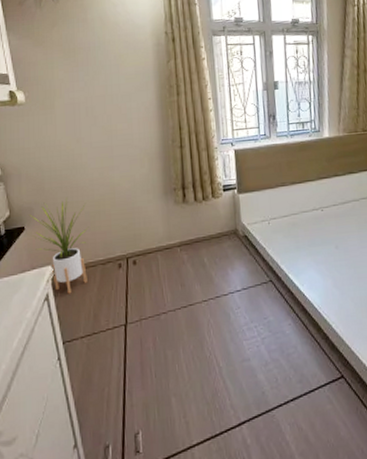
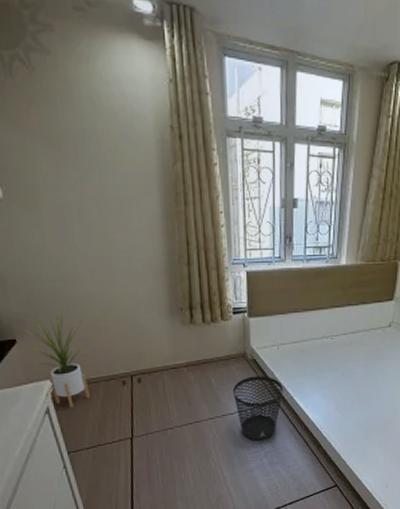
wastebasket: none [225,252,277,325] -> present [232,376,283,441]

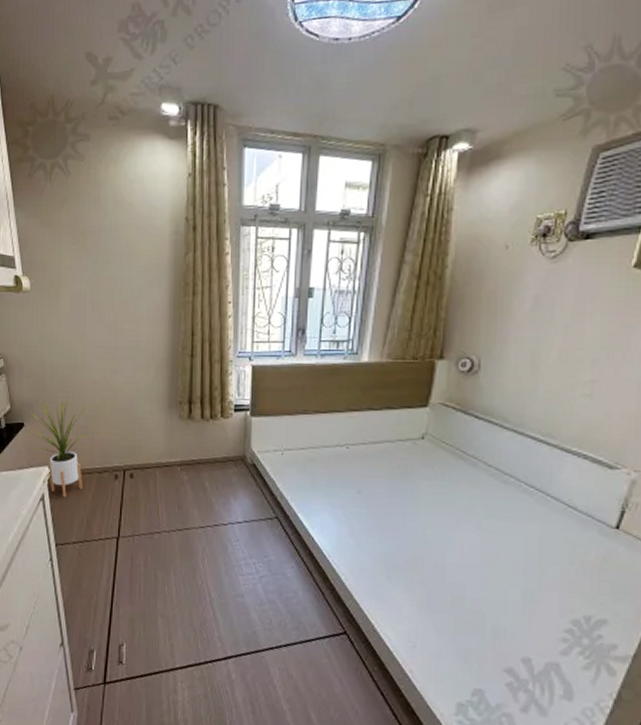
wastebasket: present [232,376,283,441] -> none [227,483,285,561]

